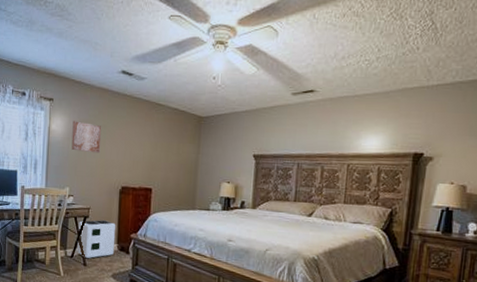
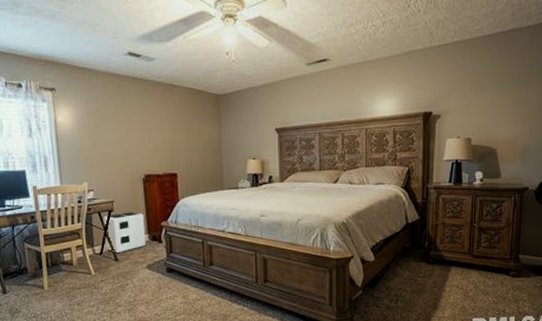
wall art: present [71,121,102,154] -> none [81,110,116,143]

